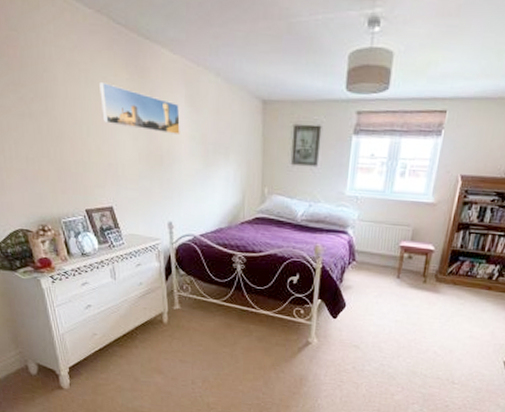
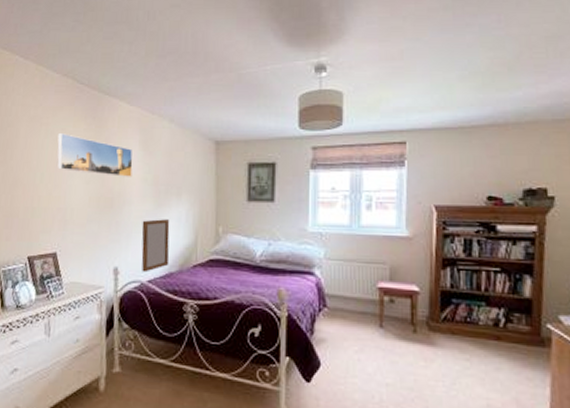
home mirror: none [192,178,219,228] -> present [141,219,170,273]

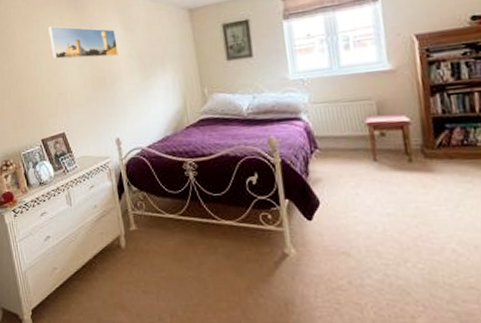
home mirror: present [141,219,170,273] -> none [134,88,164,140]

